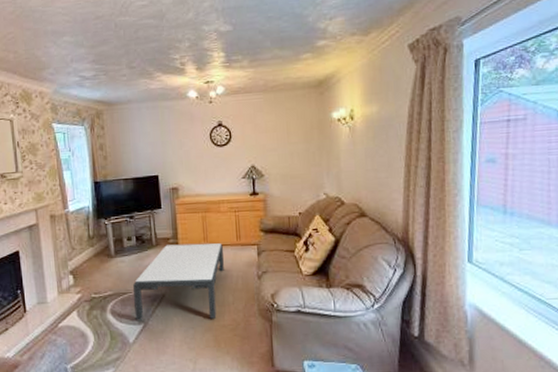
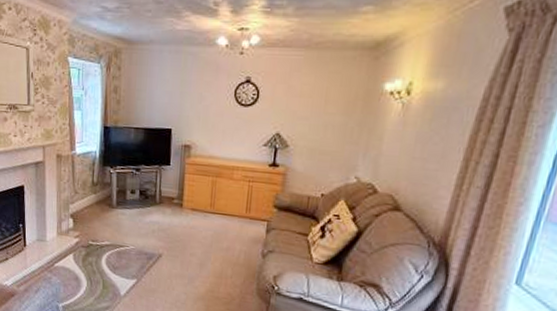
coffee table: present [133,243,224,320] -> none [129,204,231,289]

